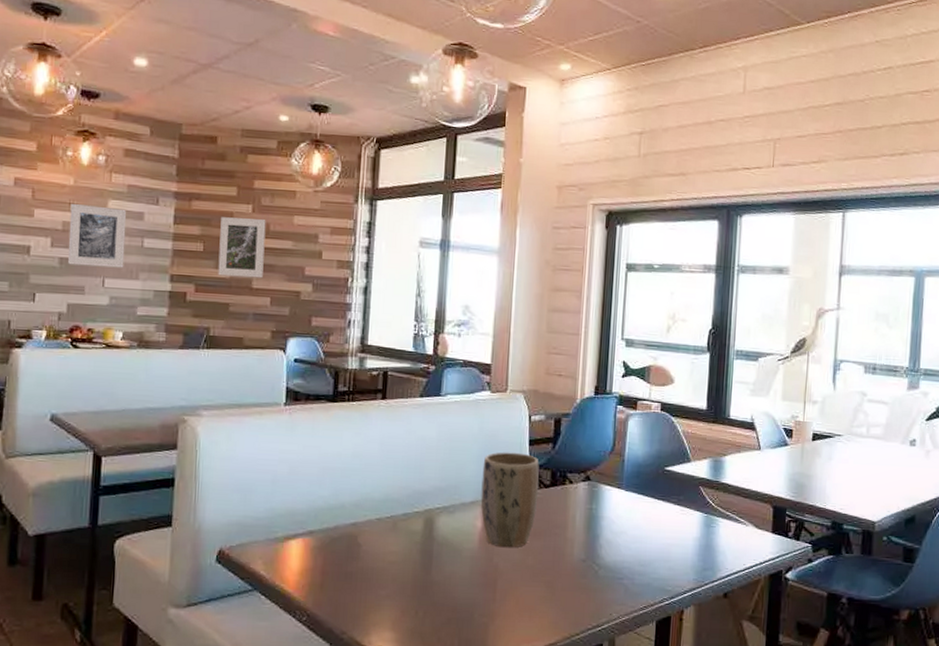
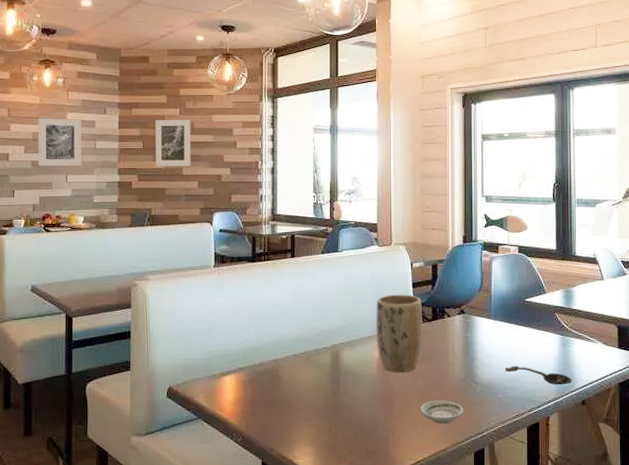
saucer: none [528,583,581,613] -> present [420,400,463,424]
spoon: none [634,547,715,574] -> present [505,366,572,385]

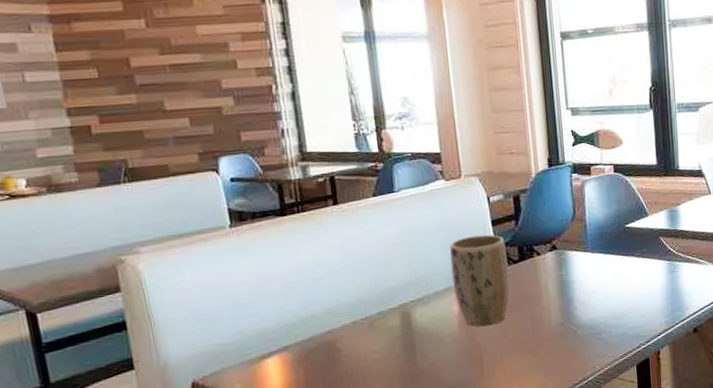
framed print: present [155,120,191,167] -> none [111,34,175,102]
saucer: present [420,400,463,424] -> none [514,349,564,376]
spoon: present [505,366,572,385] -> none [607,300,683,316]

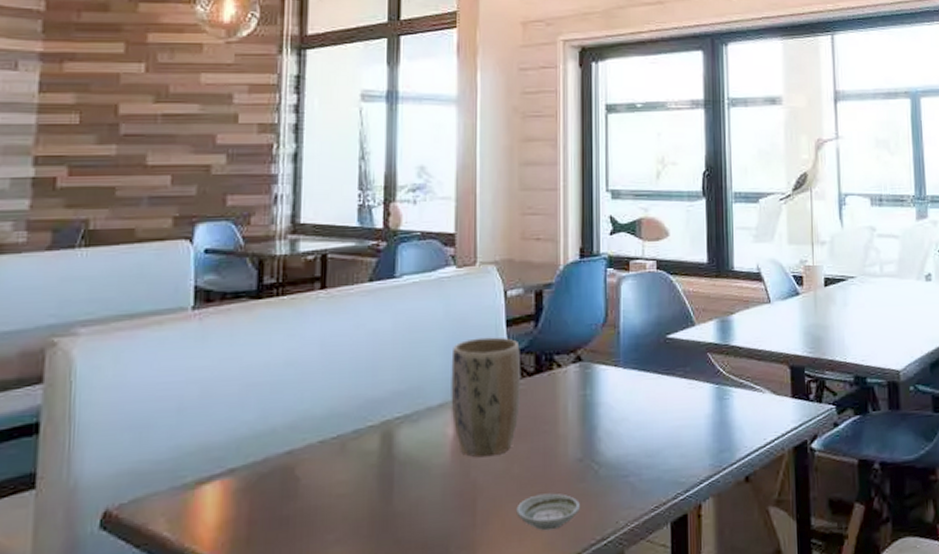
saucer: none [514,349,564,376] -> present [516,493,580,531]

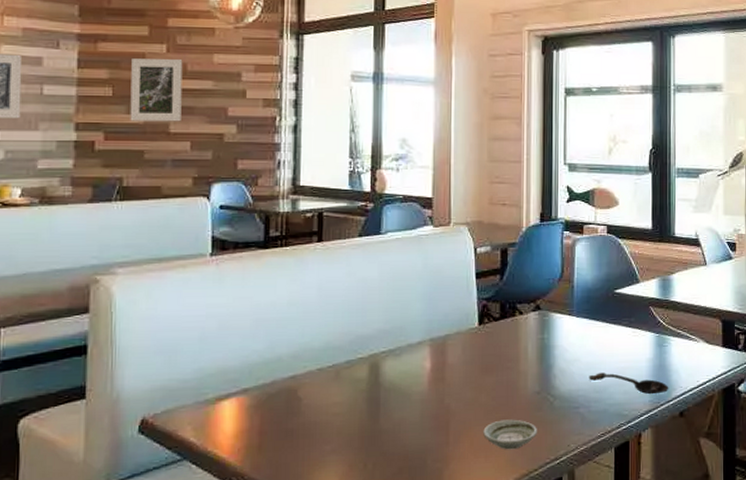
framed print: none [99,80,164,153] -> present [130,58,183,122]
plant pot: present [451,337,521,458] -> none [428,287,489,388]
spoon: none [639,433,732,457] -> present [589,372,669,395]

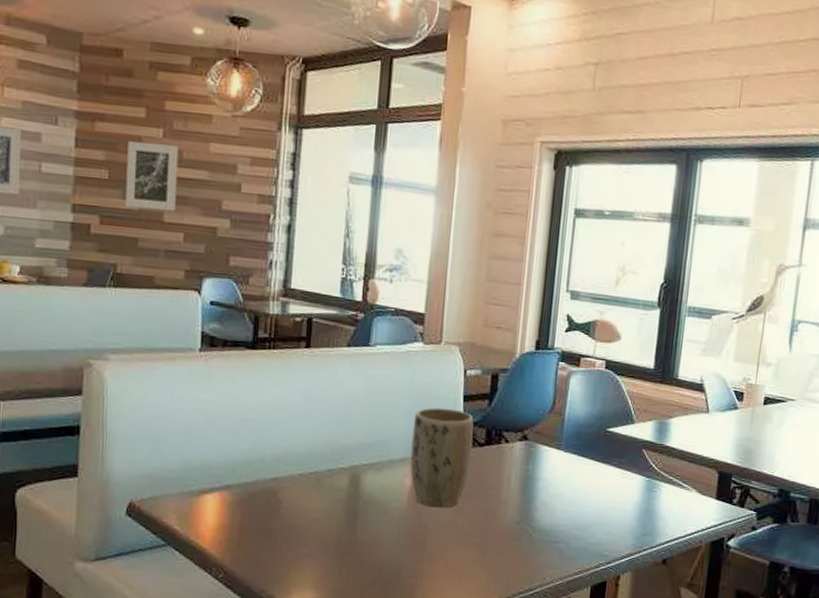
plant pot: none [428,287,489,388] -> present [410,407,474,508]
saucer: present [483,419,537,450] -> none [458,545,514,576]
spoon: present [589,372,669,395] -> none [571,510,654,539]

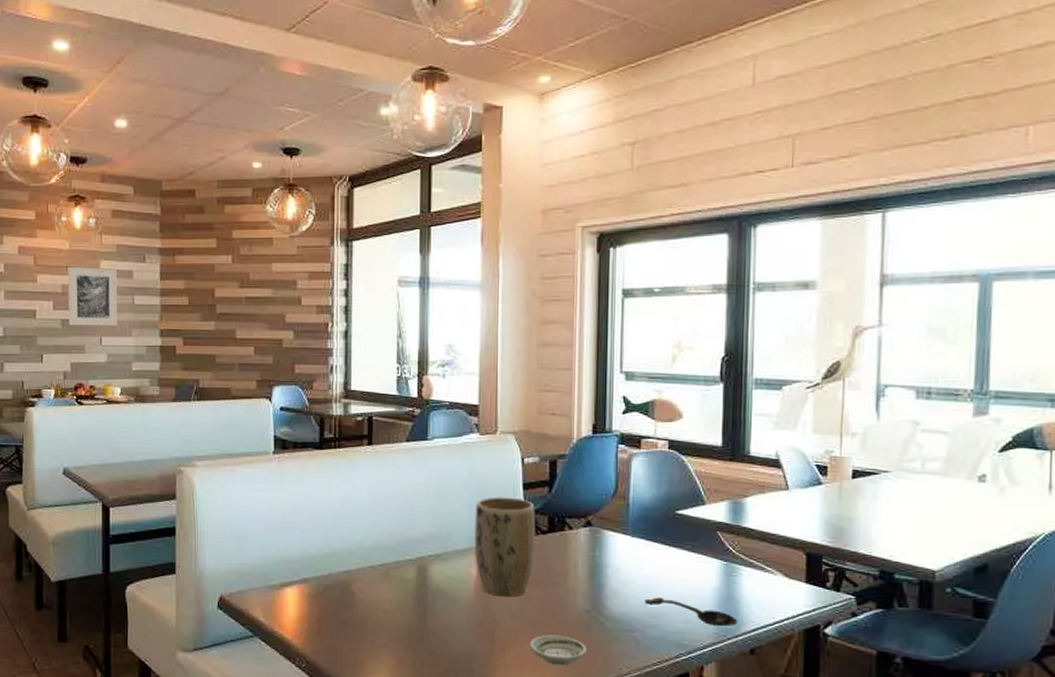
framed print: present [125,141,179,212] -> none [203,269,246,328]
saucer: none [458,545,514,576] -> present [530,634,586,666]
spoon: none [571,510,654,539] -> present [644,597,738,627]

